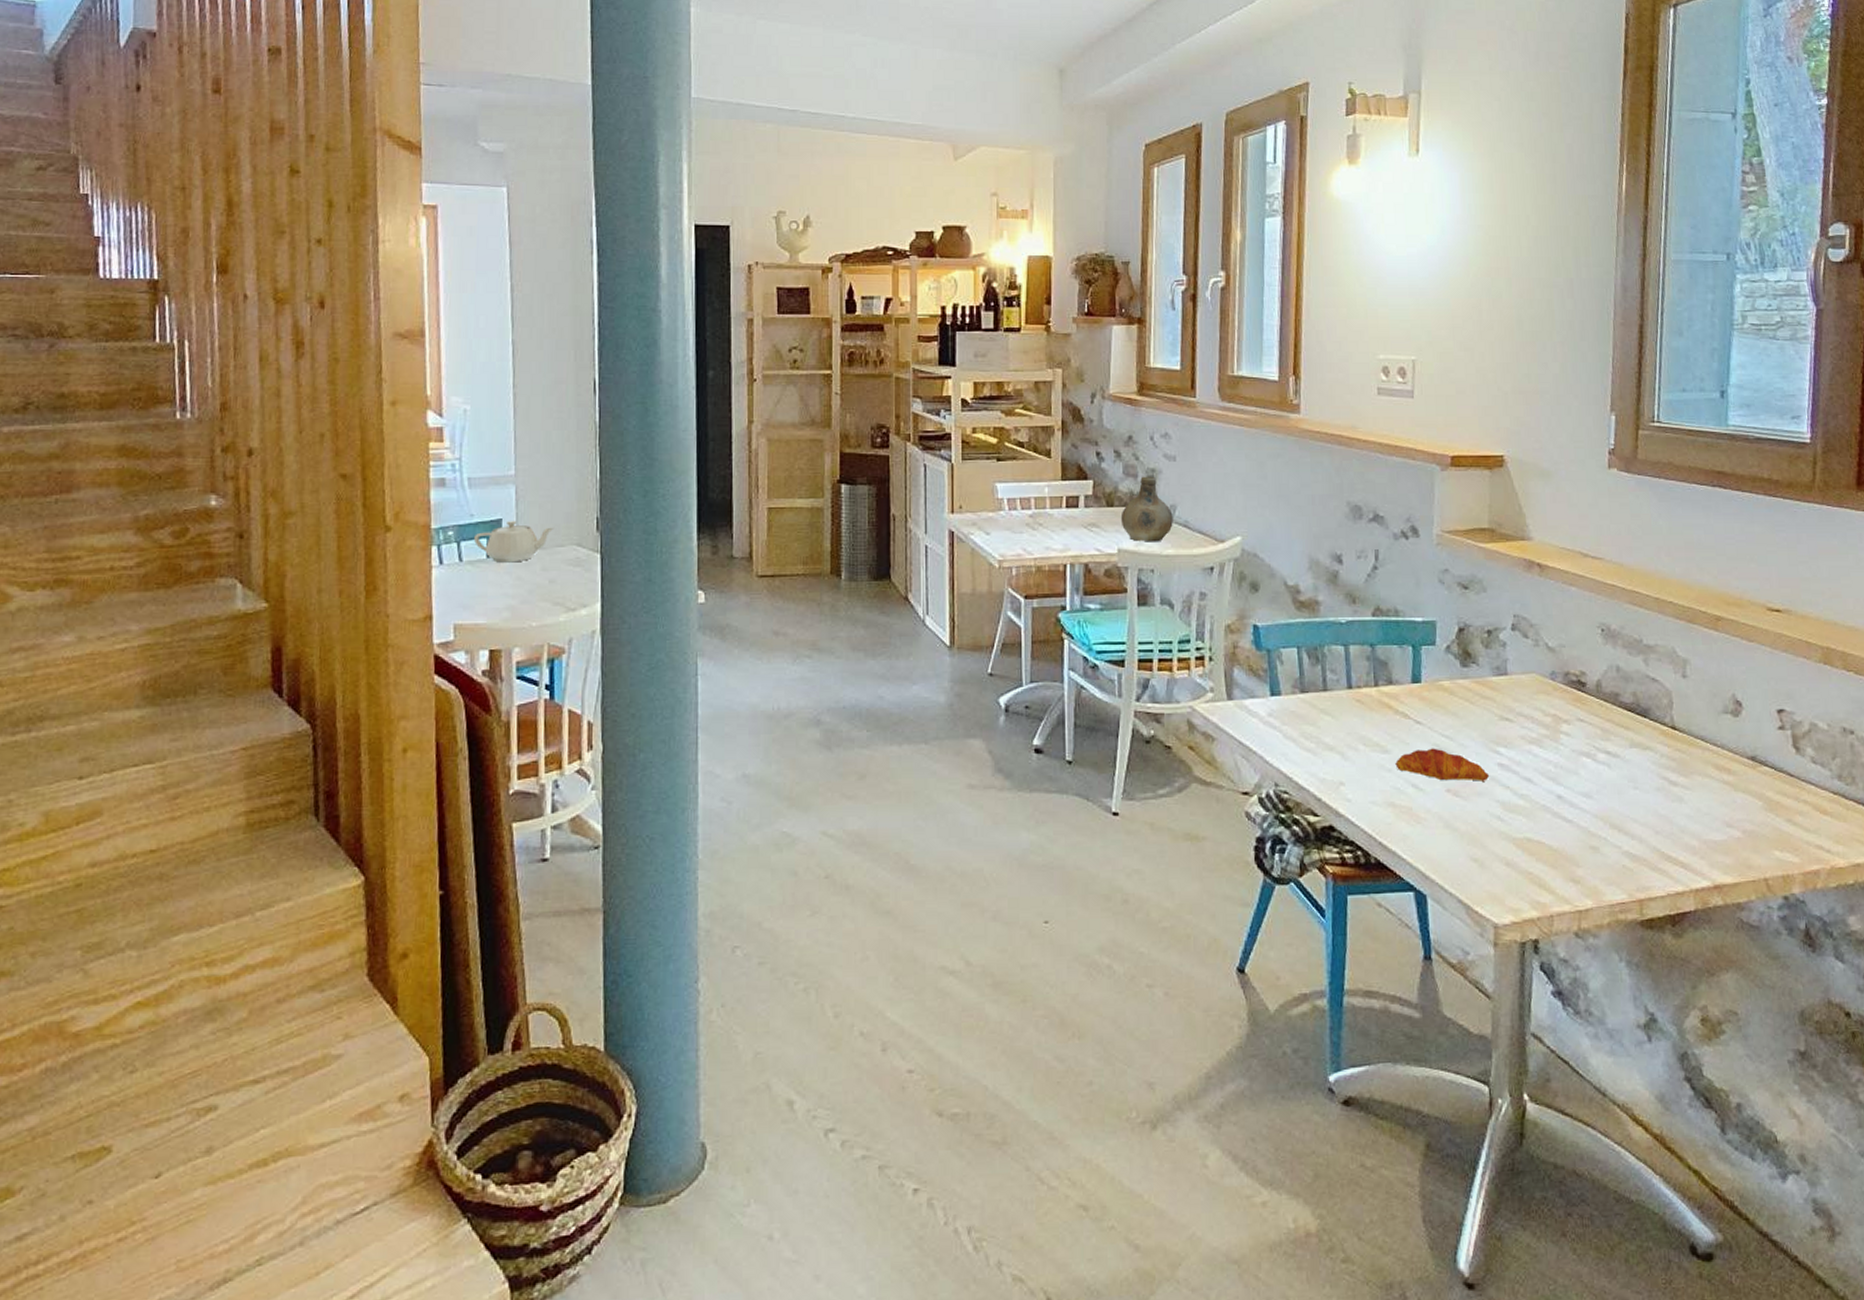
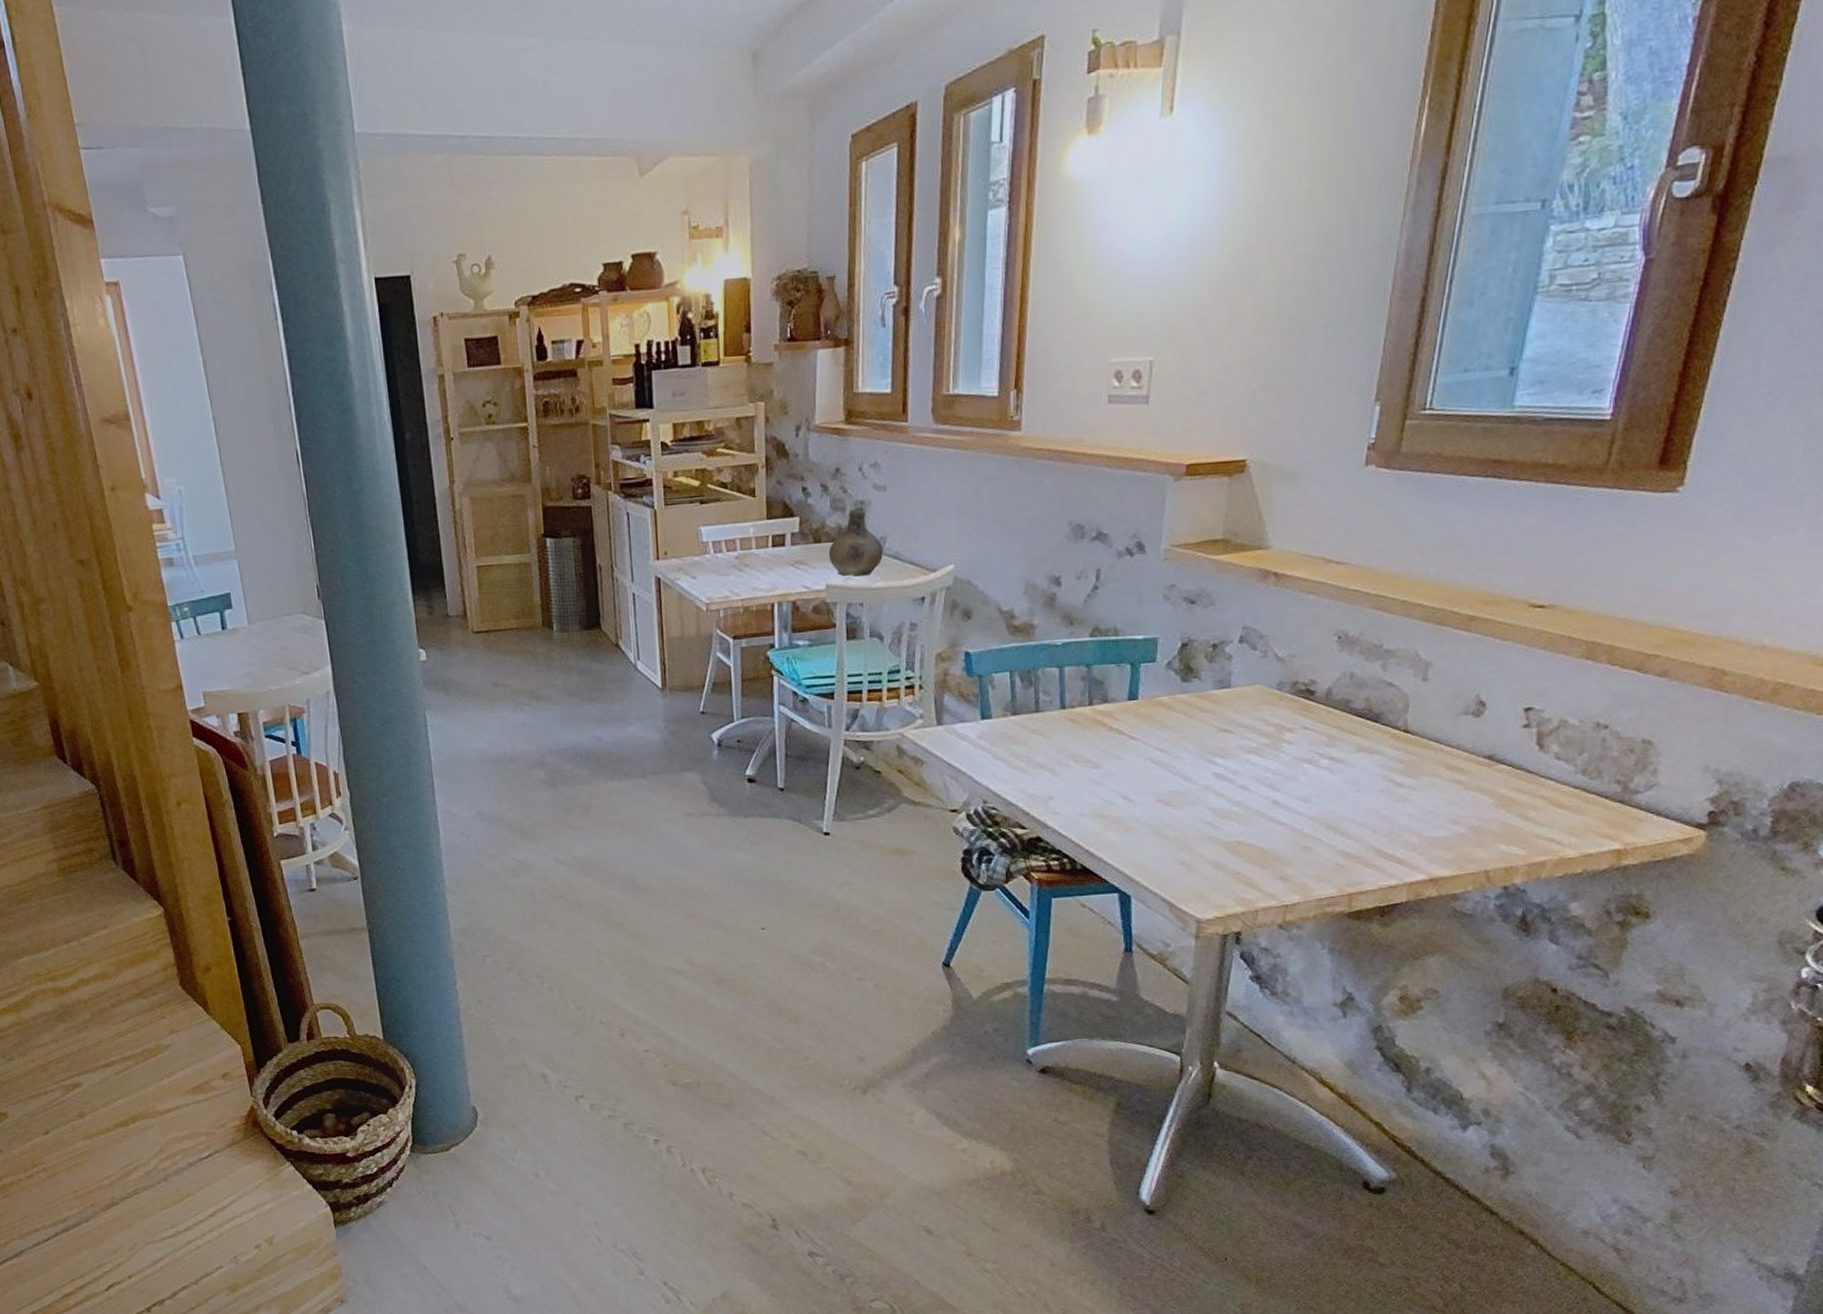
teapot: present [473,520,555,563] -> none [207,593,279,634]
croissant: present [1395,748,1490,781] -> none [1106,761,1204,792]

